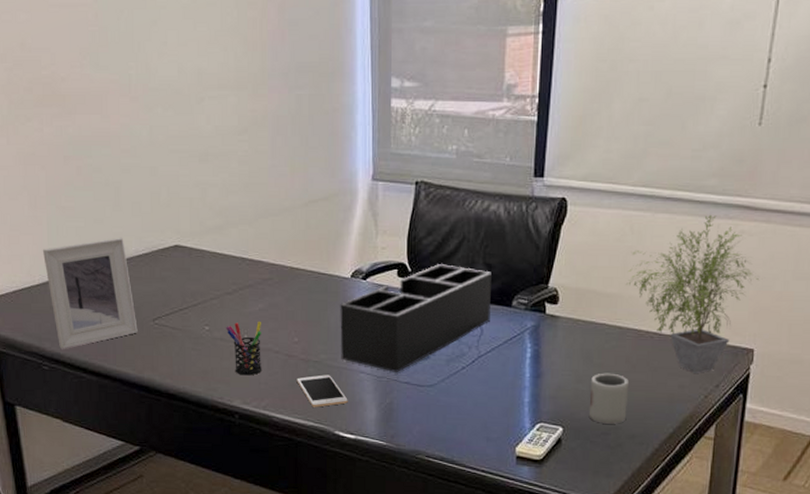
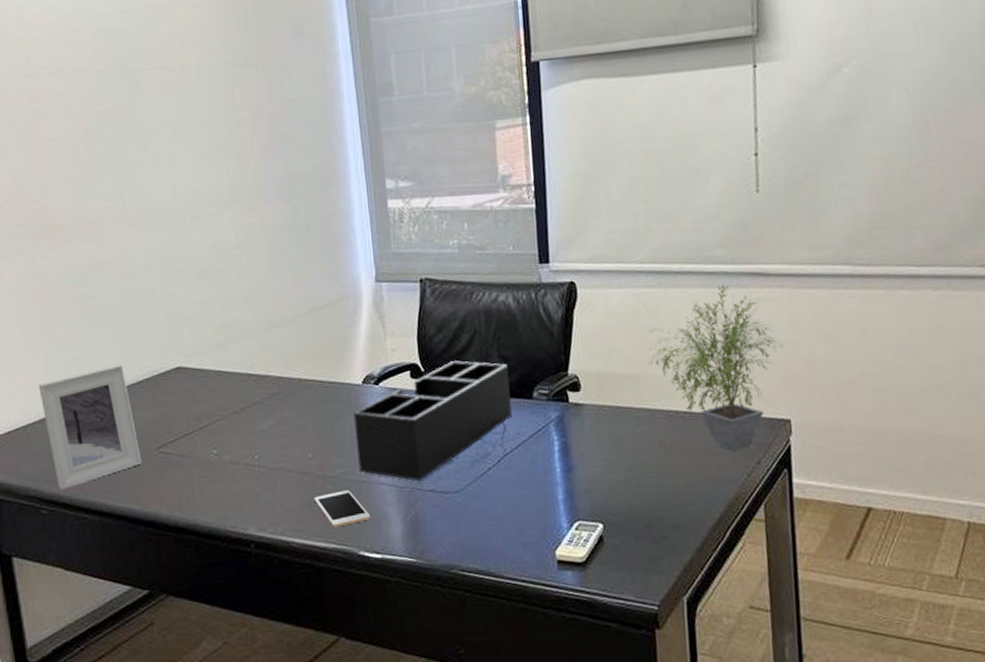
pen holder: present [226,321,263,376] -> none [235,439,277,500]
cup: present [588,373,630,424] -> none [626,459,669,515]

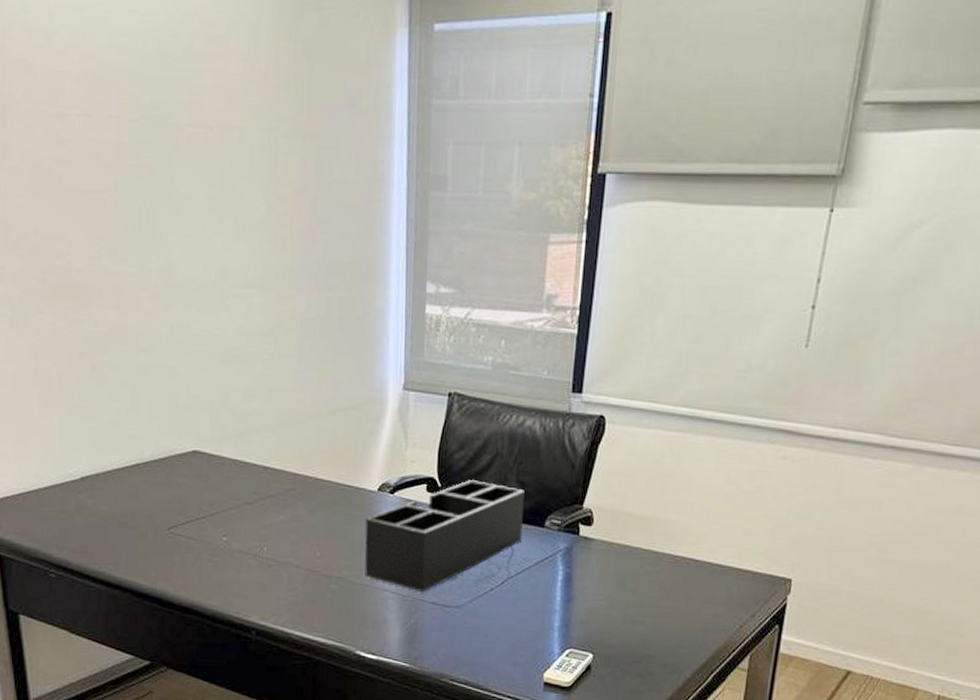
picture frame: present [38,364,142,489] -> none [52,440,151,556]
cell phone: present [314,490,371,528] -> none [317,592,371,626]
potted plant: present [647,284,783,451] -> none [662,438,799,602]

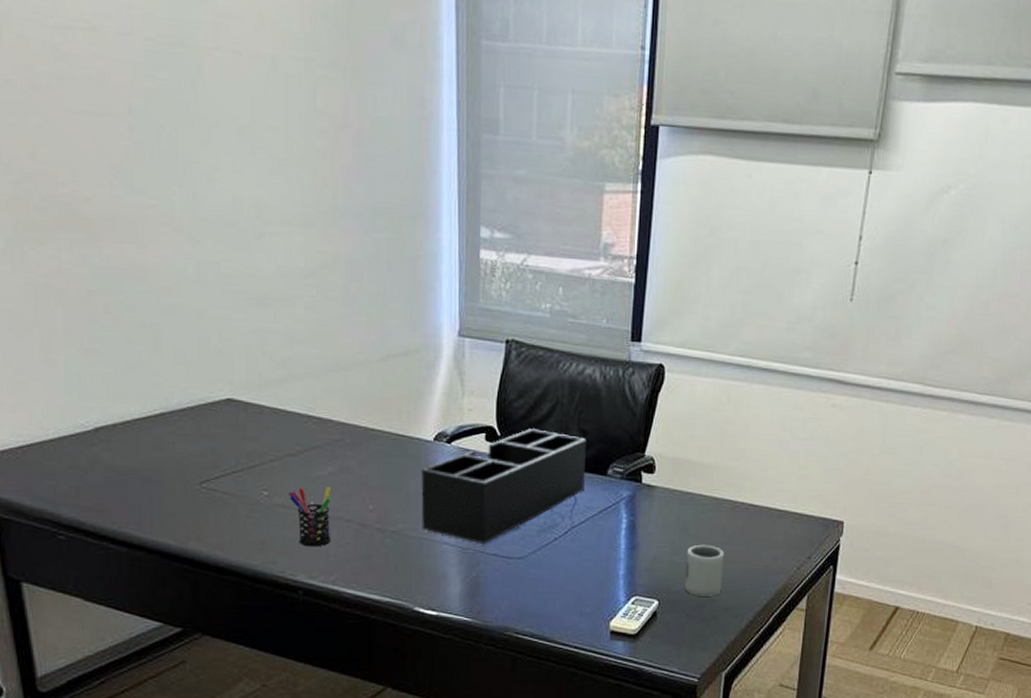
pen holder: none [245,533,282,590] -> present [289,486,331,547]
cup: none [620,598,663,652] -> present [684,544,725,597]

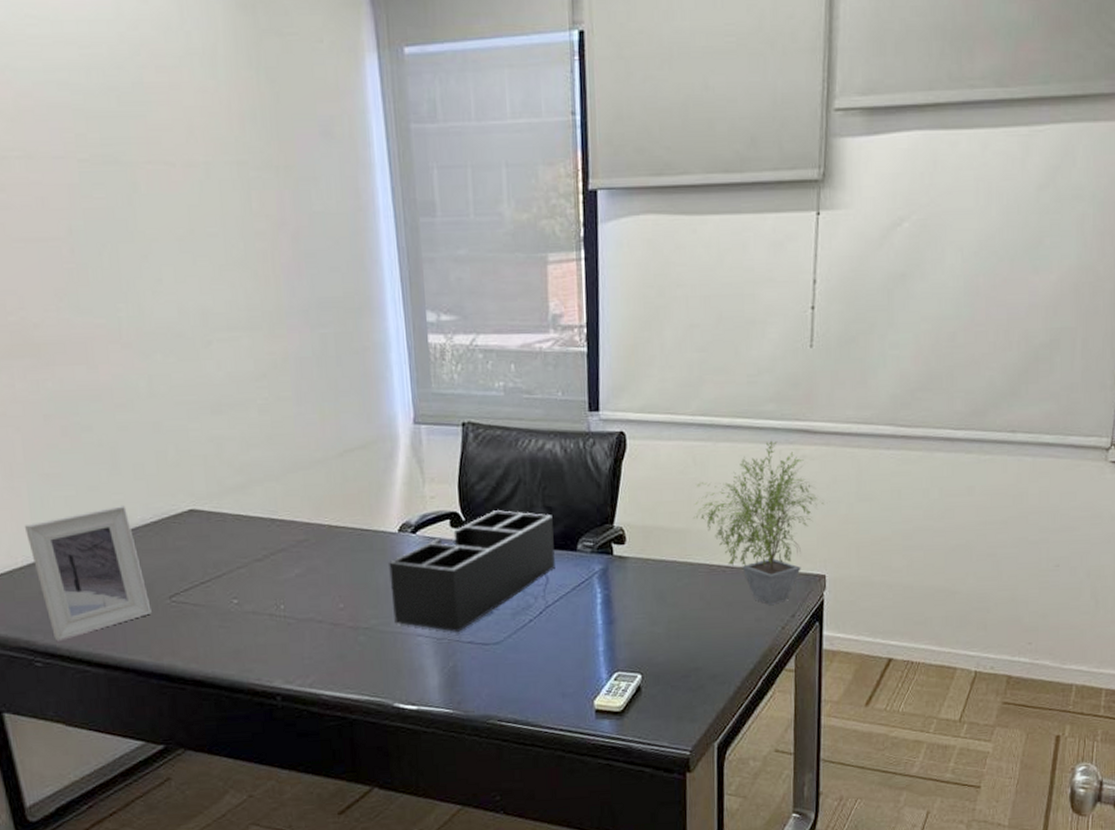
picture frame: none [58,387,181,516] -> present [24,504,152,641]
pen holder: present [289,486,331,547] -> none [258,588,305,652]
cup: present [684,544,725,597] -> none [666,612,706,666]
potted plant: none [722,387,849,545] -> present [692,440,824,605]

